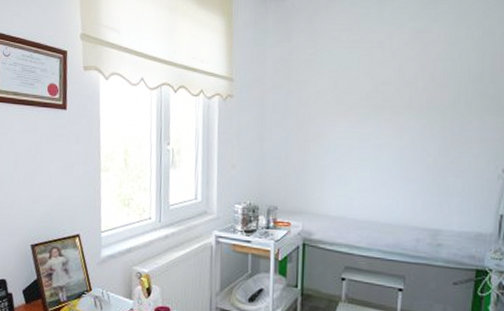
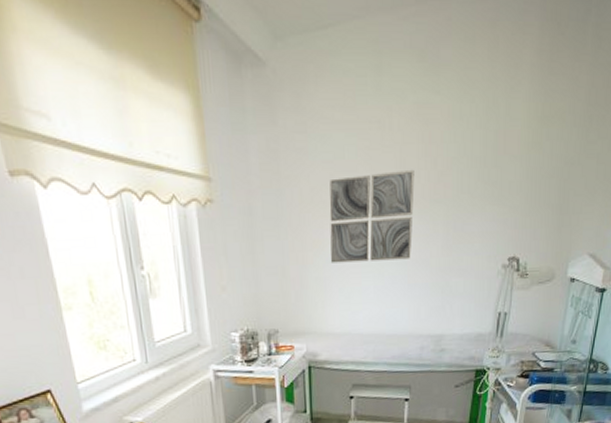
wall art: none [331,80,412,157] -> present [329,169,415,263]

